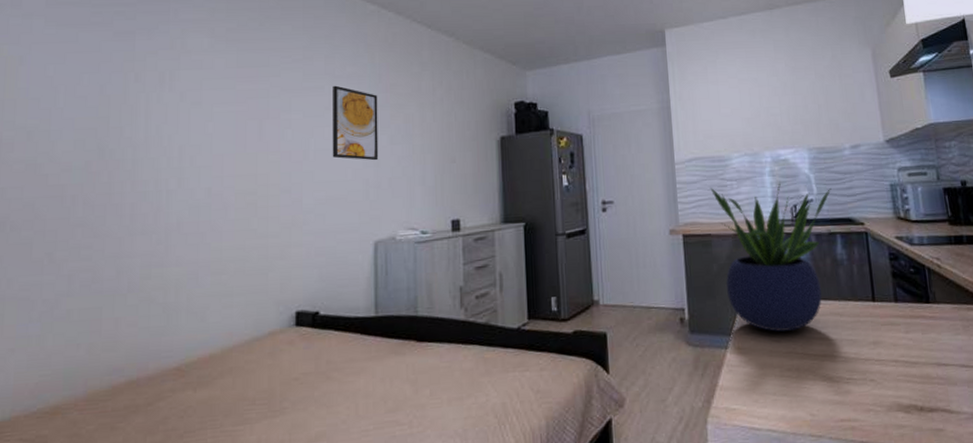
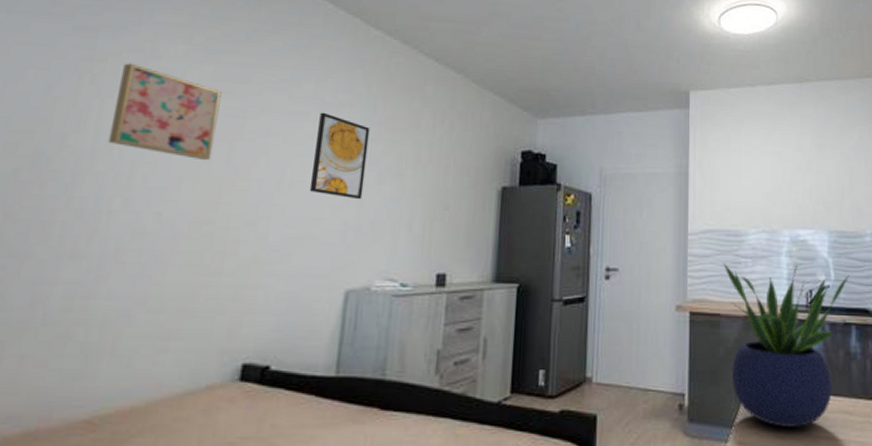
wall art: none [157,59,246,139] -> present [107,63,222,160]

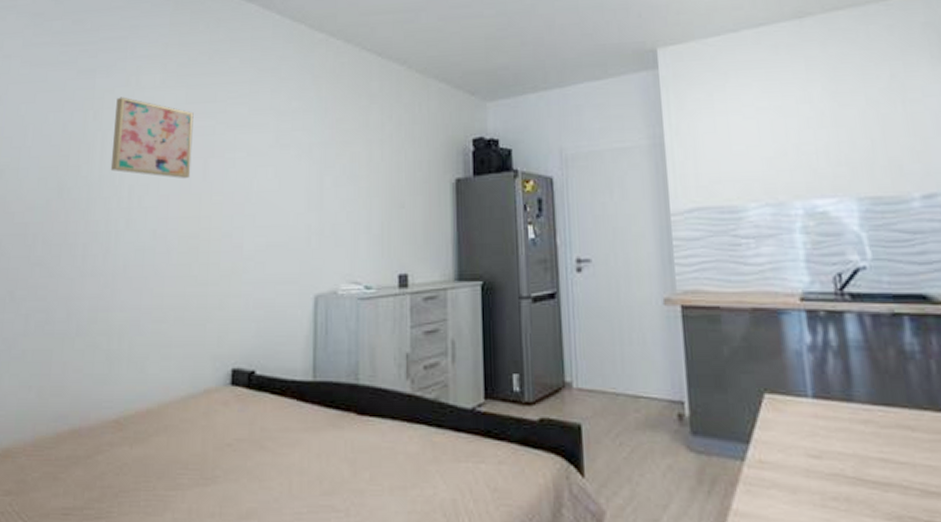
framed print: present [309,112,370,200] -> none [274,121,323,204]
potted plant: present [723,263,850,427] -> none [718,241,894,444]

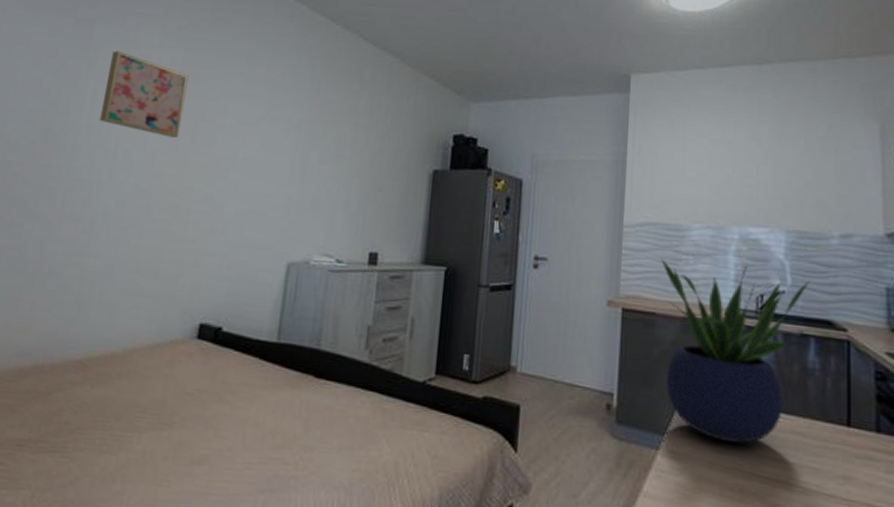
potted plant: none [718,241,894,444] -> present [661,260,810,444]

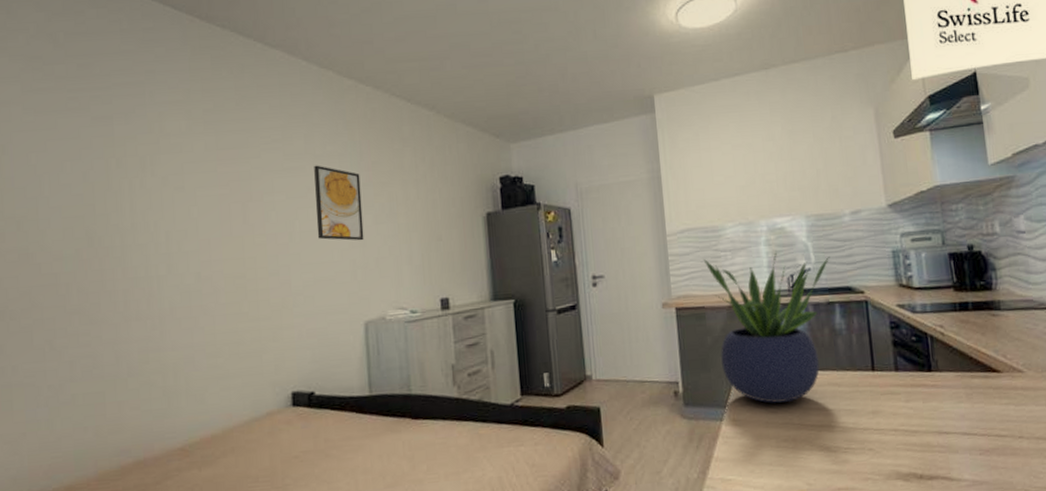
wall art: present [99,50,189,138] -> none [140,144,230,223]
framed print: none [259,95,313,178] -> present [314,165,364,241]

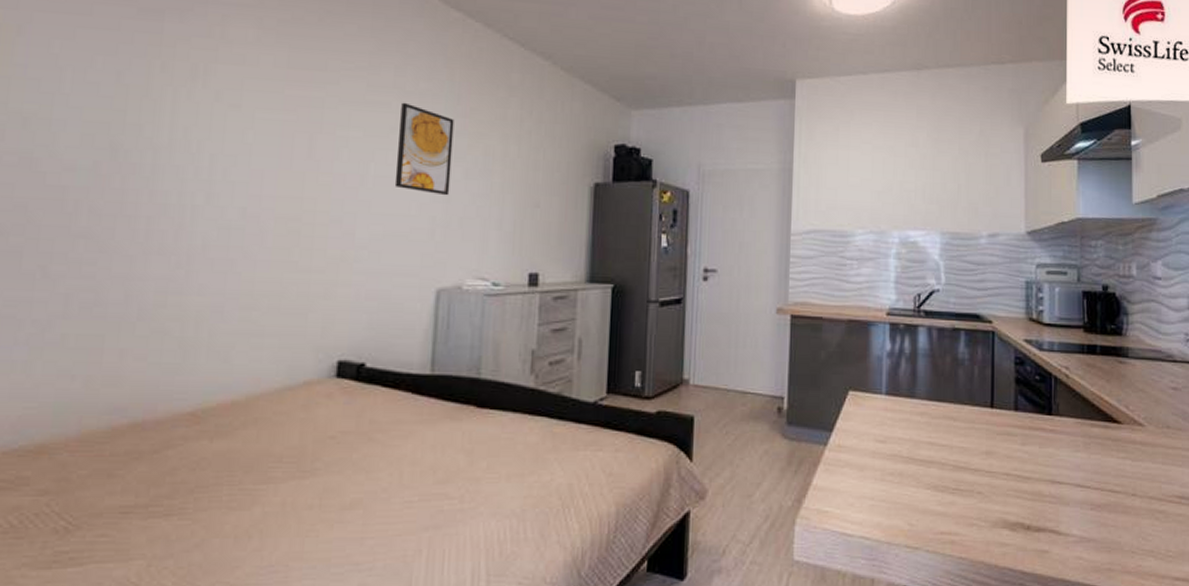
potted plant: present [703,251,830,403] -> none [827,266,961,432]

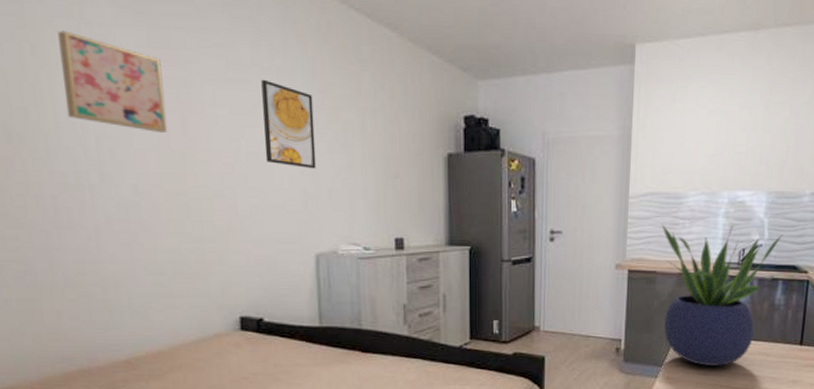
wall art: none [184,49,298,153] -> present [58,30,168,132]
potted plant: none [827,266,961,432] -> present [661,224,783,366]

